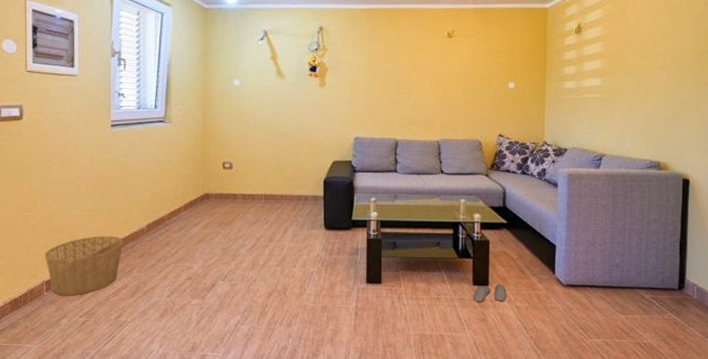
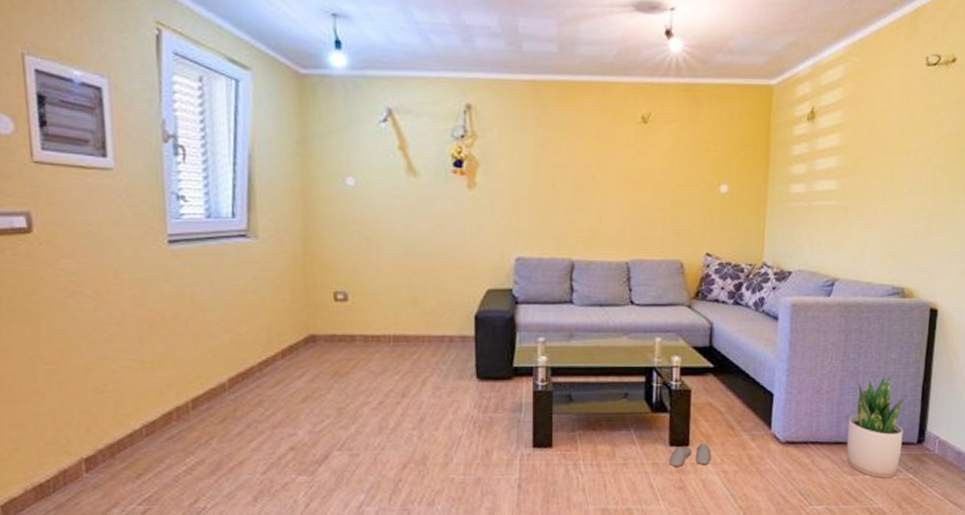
basket: present [45,236,124,296] -> none [80,394,197,478]
planter: none [618,233,667,318] -> present [846,375,906,478]

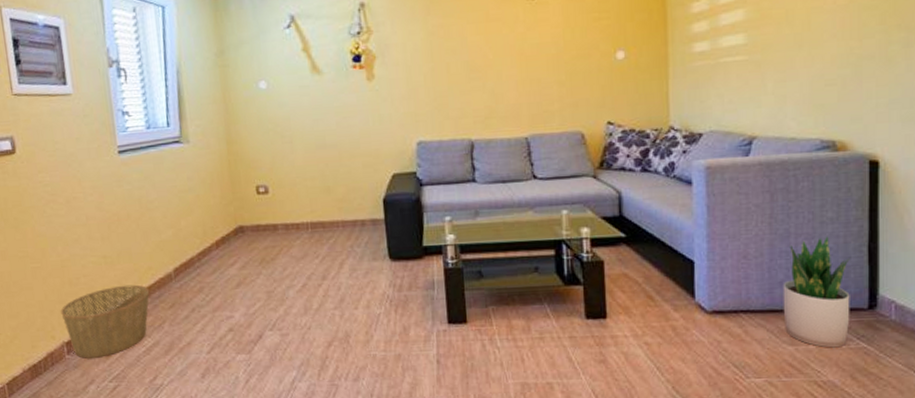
basket: none [80,394,197,478] -> present [60,284,150,359]
slippers: present [669,443,712,467] -> none [587,315,632,340]

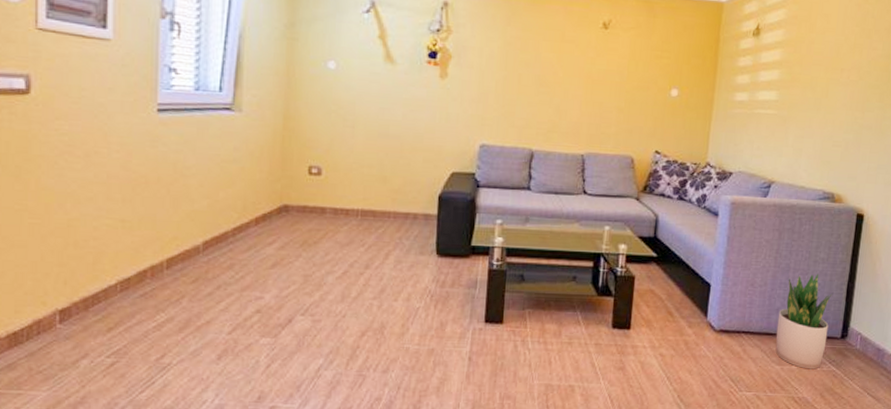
basket: present [60,284,150,359] -> none [58,253,171,330]

